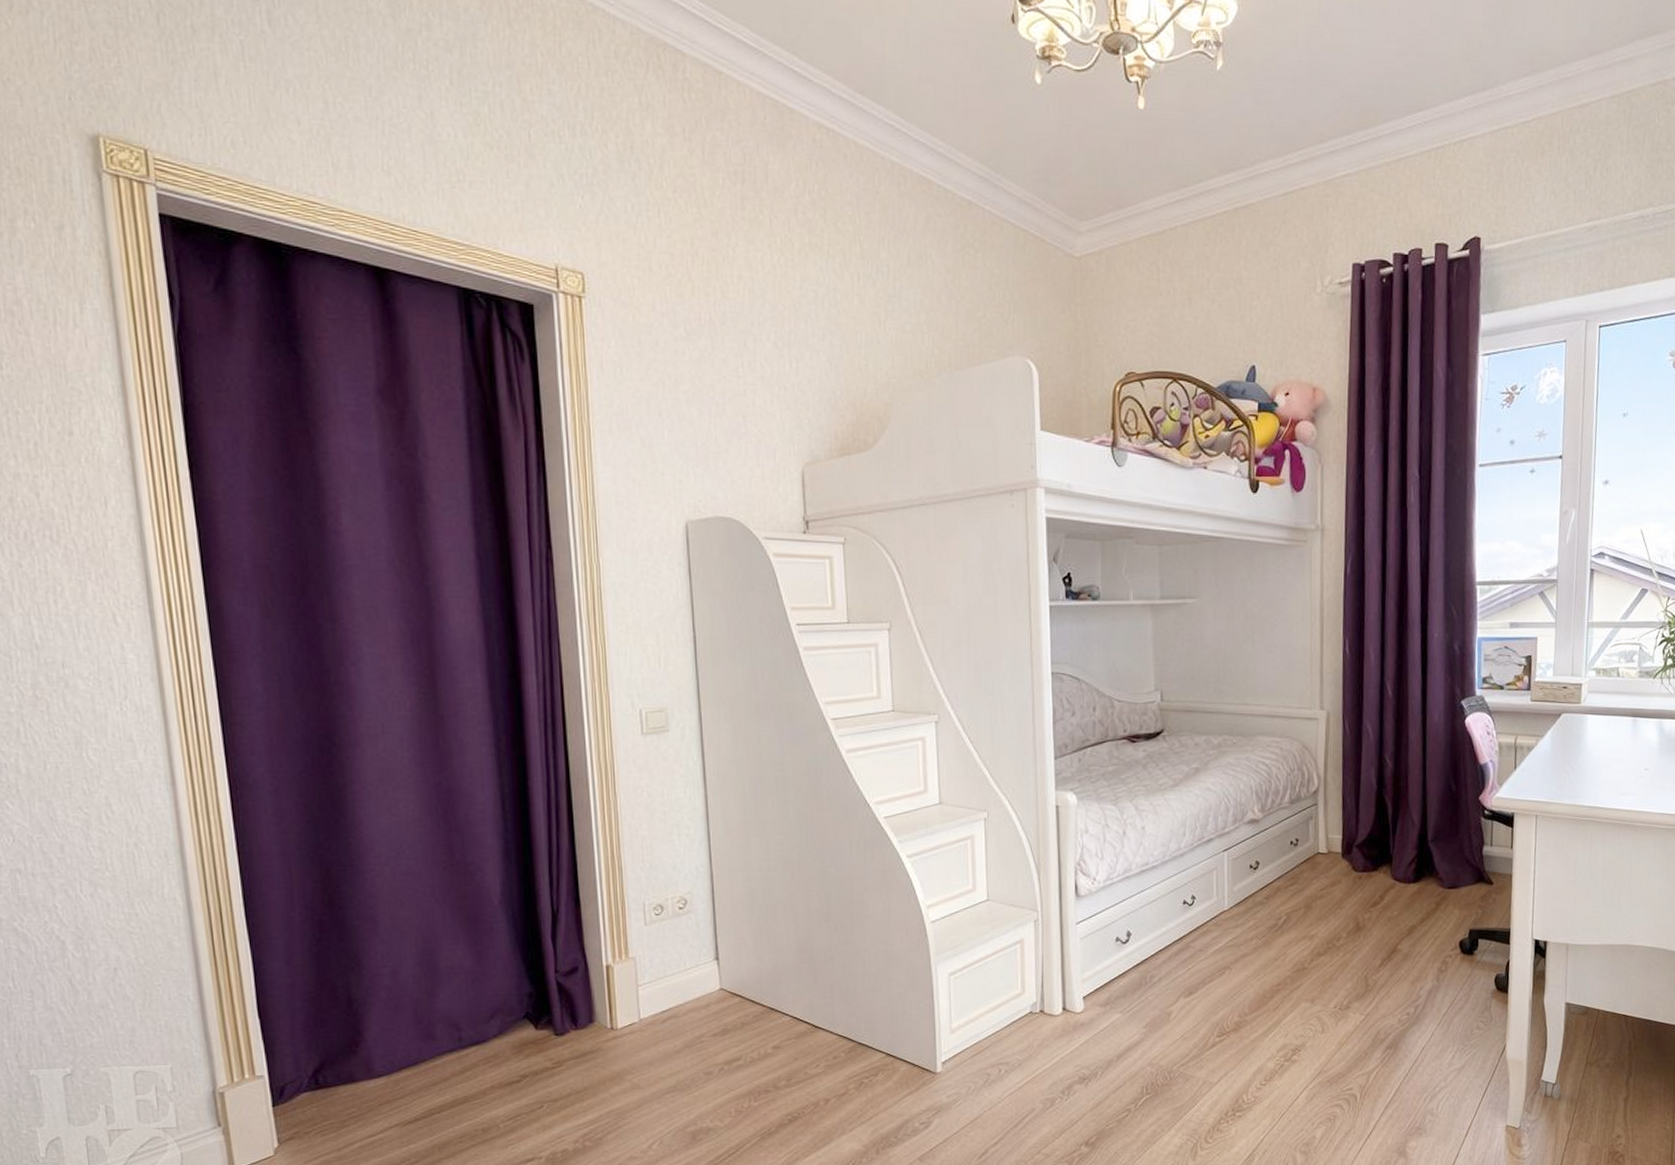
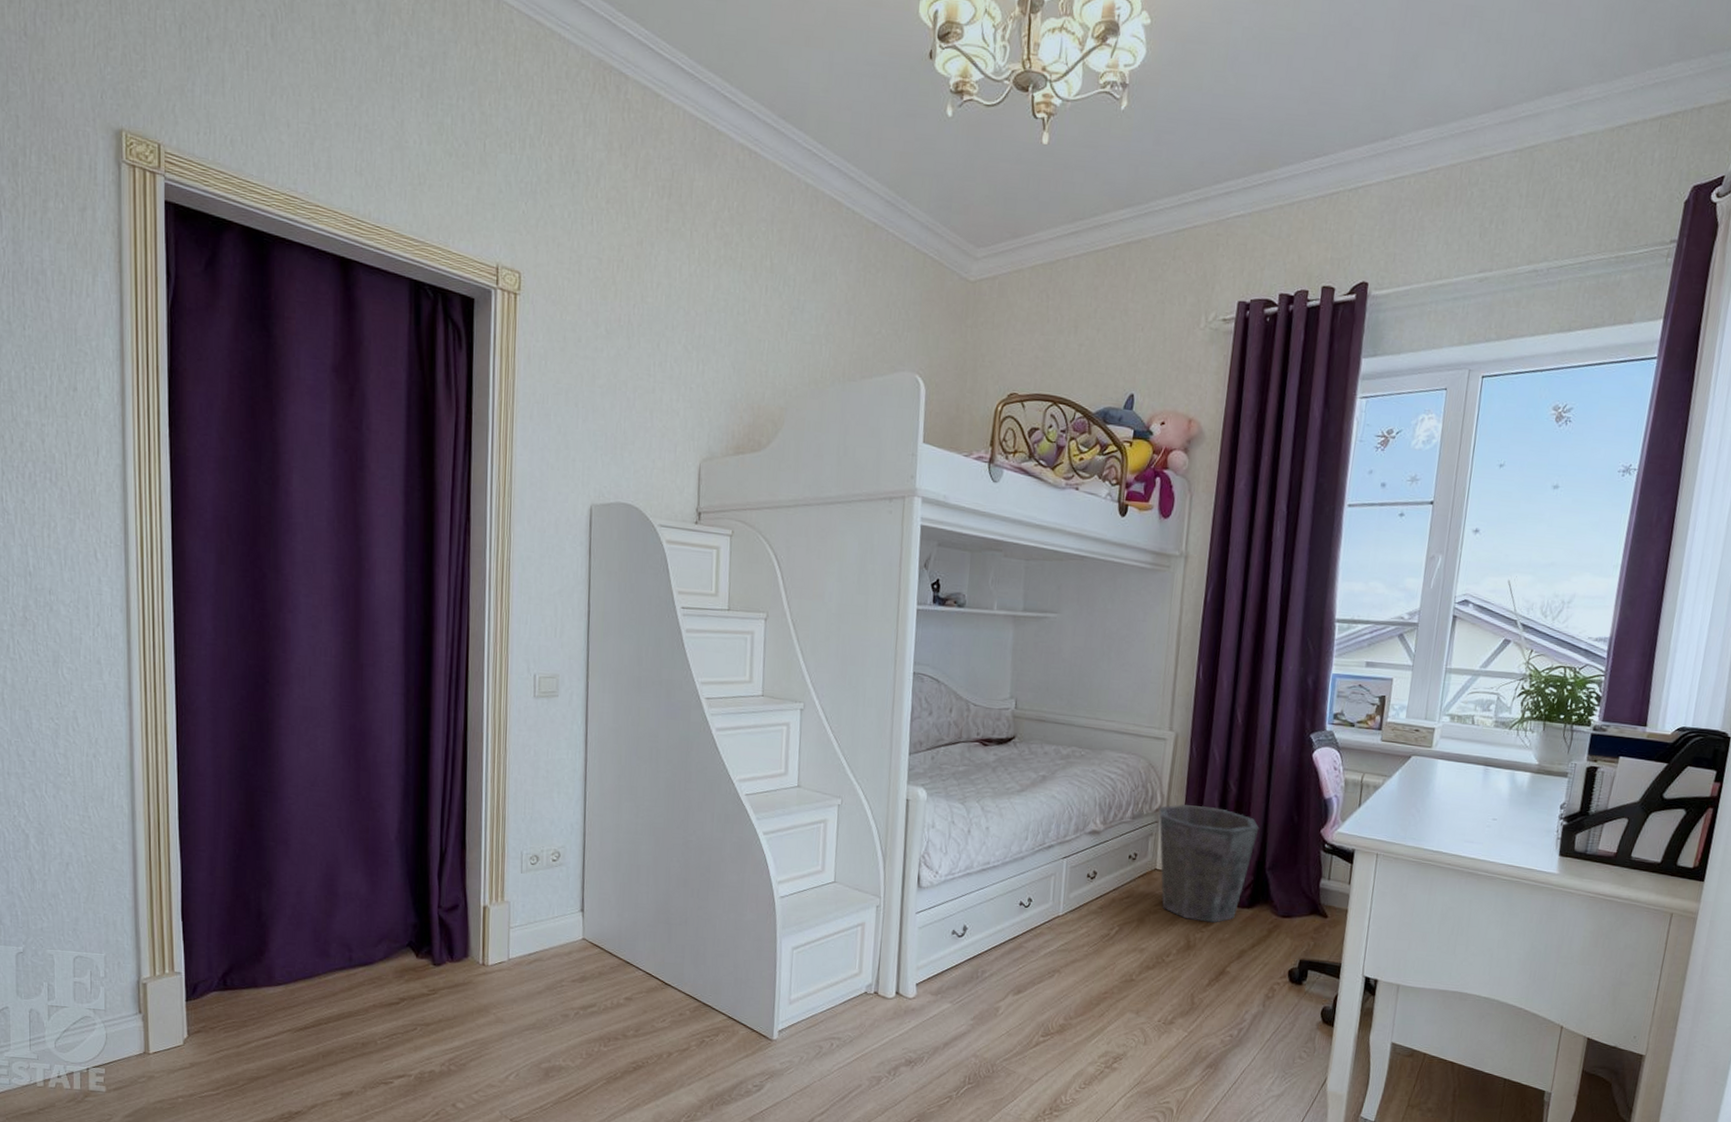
waste bin: none [1317,784,1419,902] -> present [1159,804,1259,923]

